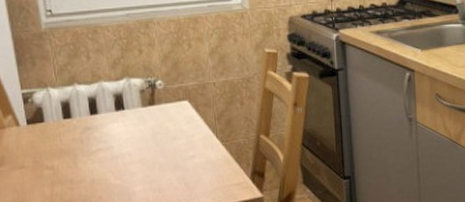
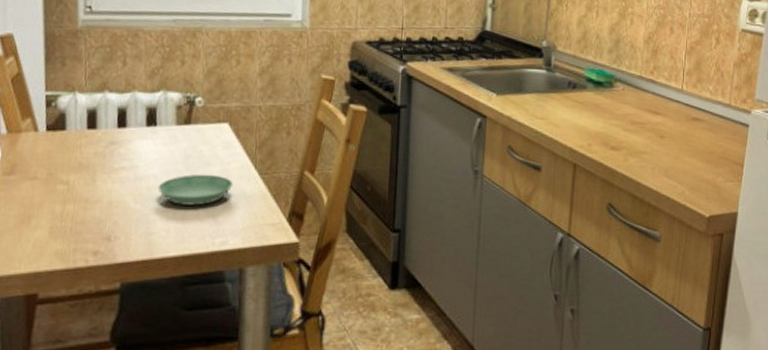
saucer: none [133,146,200,176] -> present [157,174,234,206]

